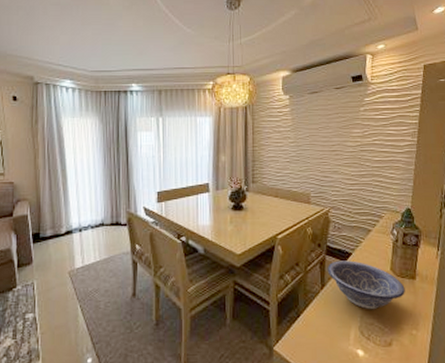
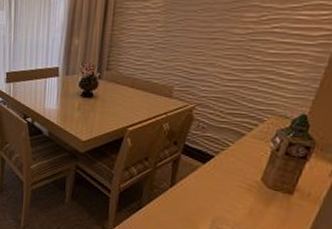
decorative bowl: present [327,260,405,309] -> none [180,161,276,216]

